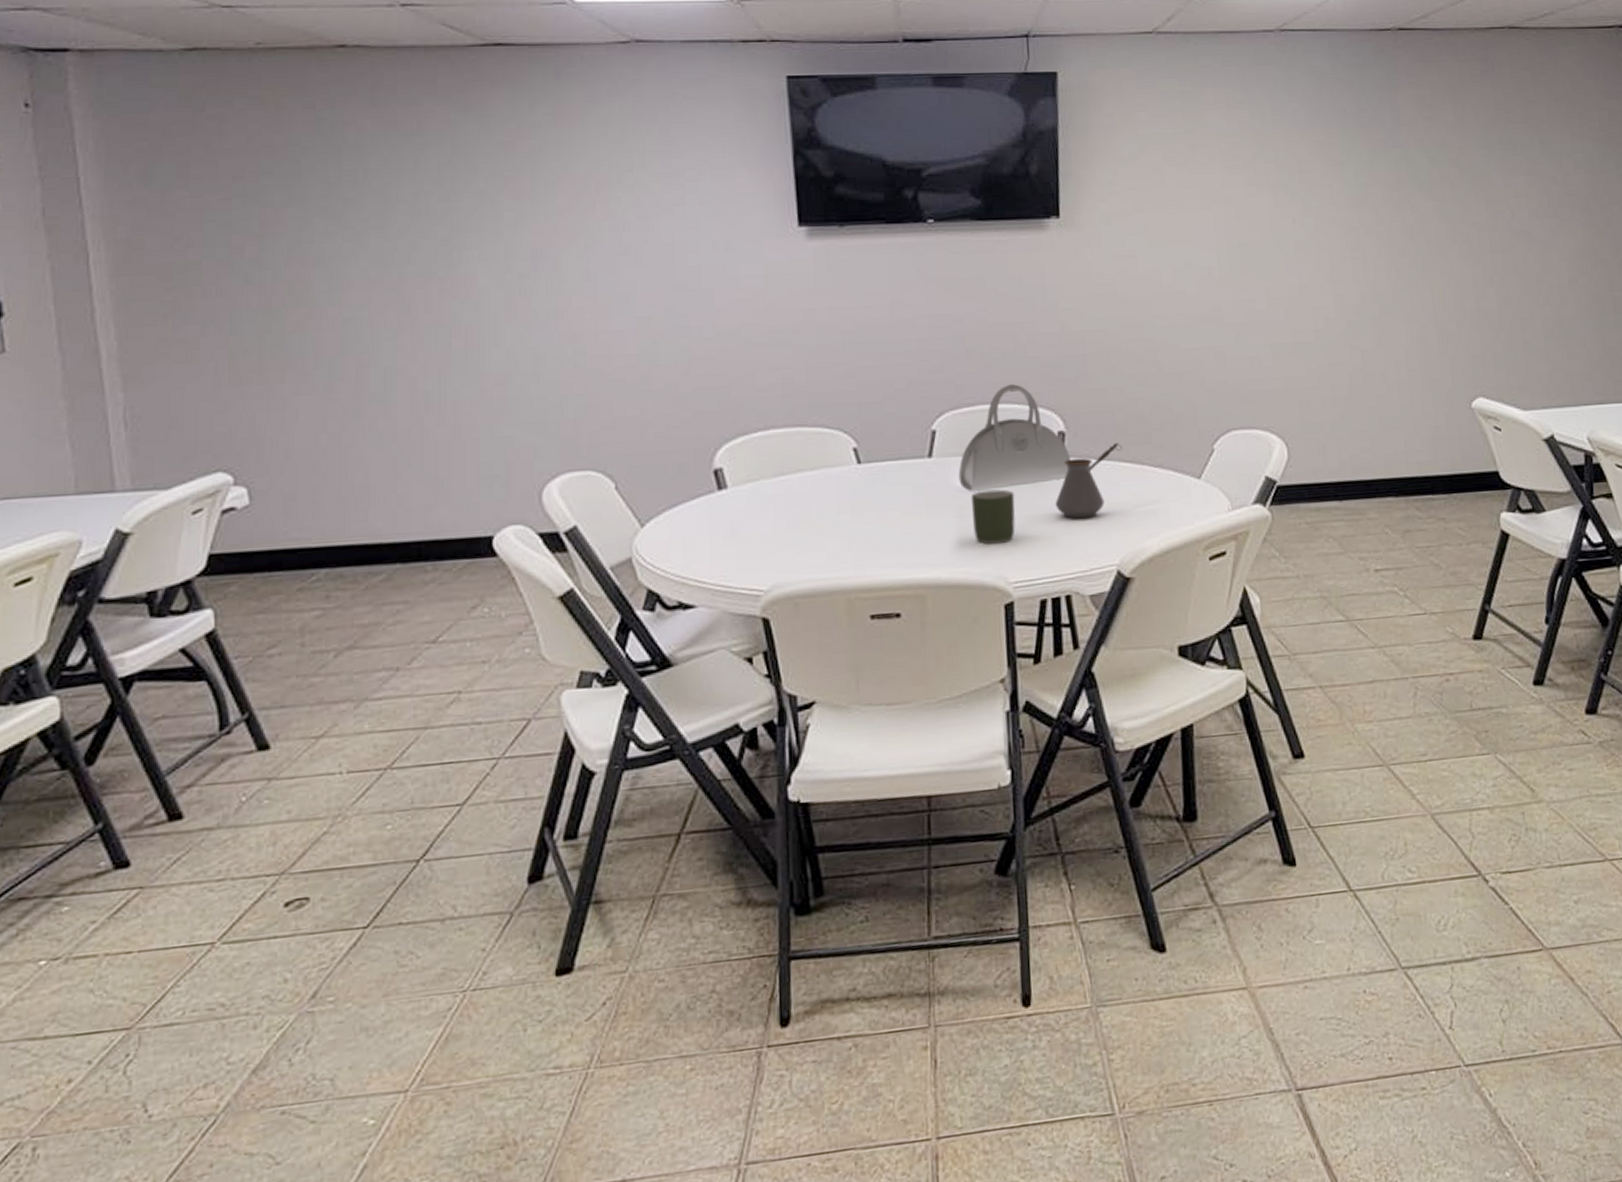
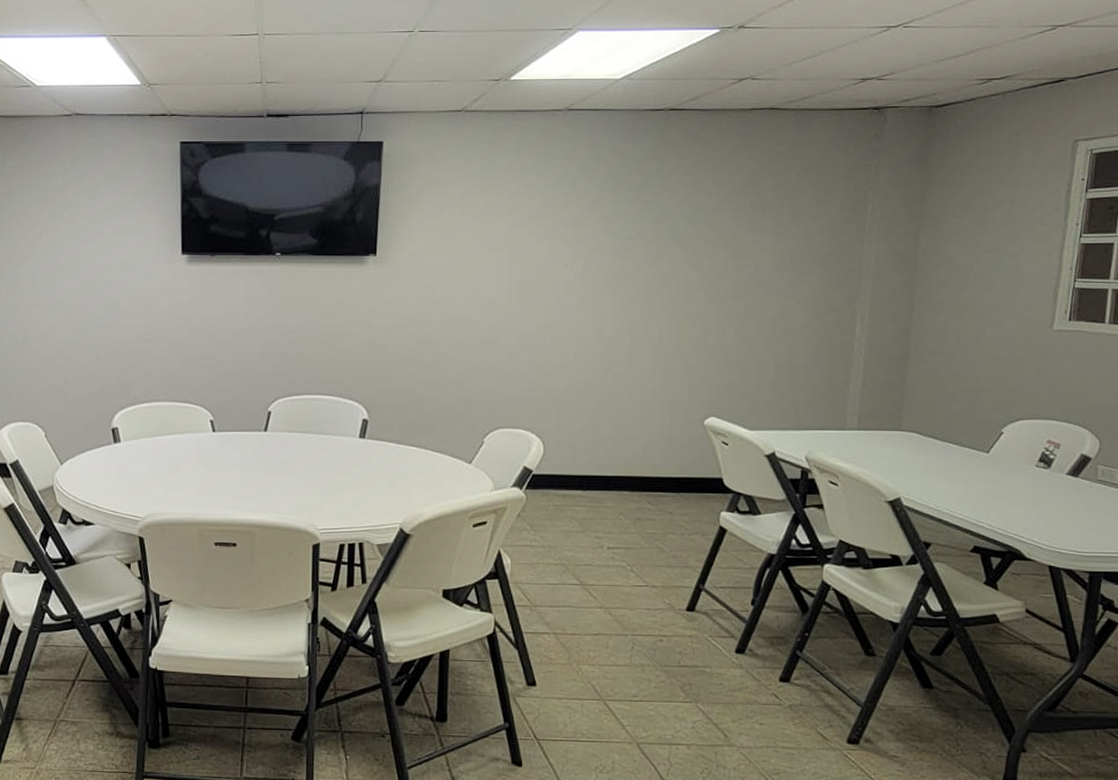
handbag: present [958,384,1072,493] -> none [285,381,371,460]
mug: present [970,489,1016,544] -> none [293,459,326,499]
coffee pot: present [1055,442,1123,519] -> none [356,430,412,486]

